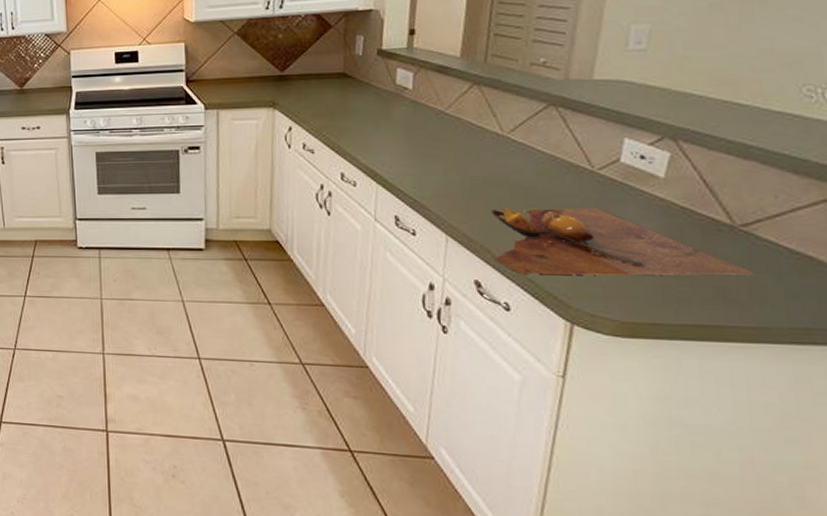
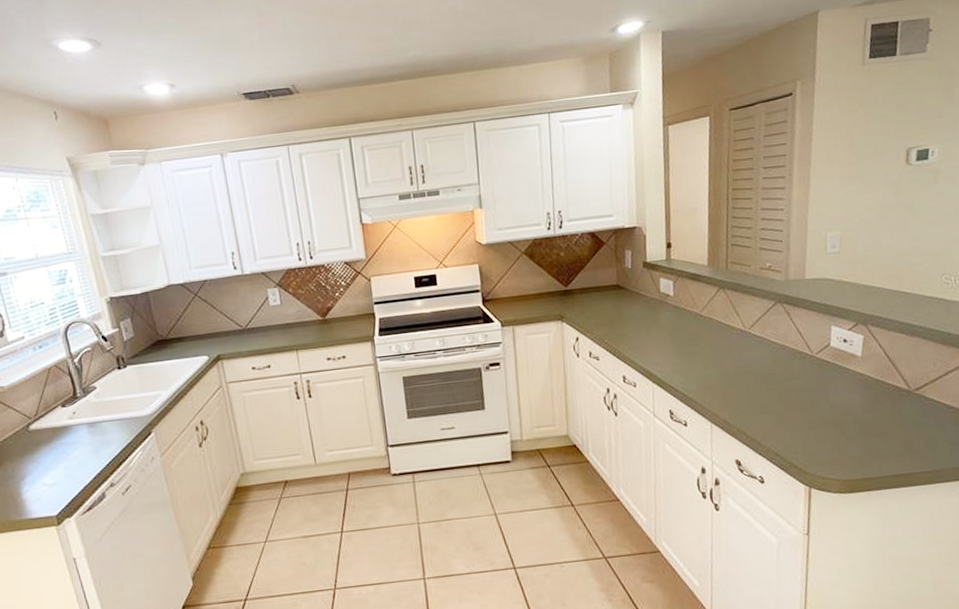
cutting board: present [492,207,755,276] -> none [743,387,927,449]

